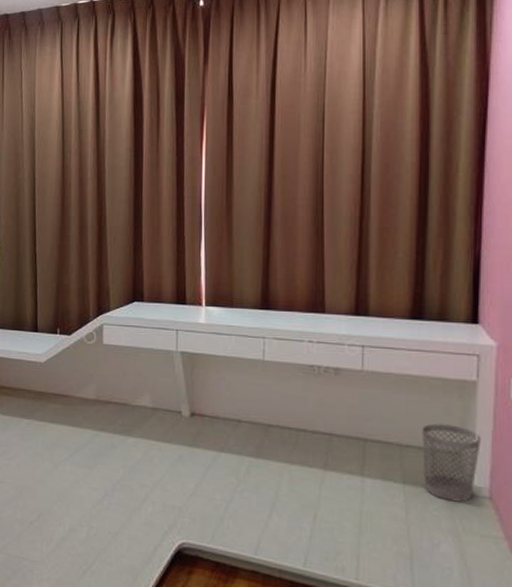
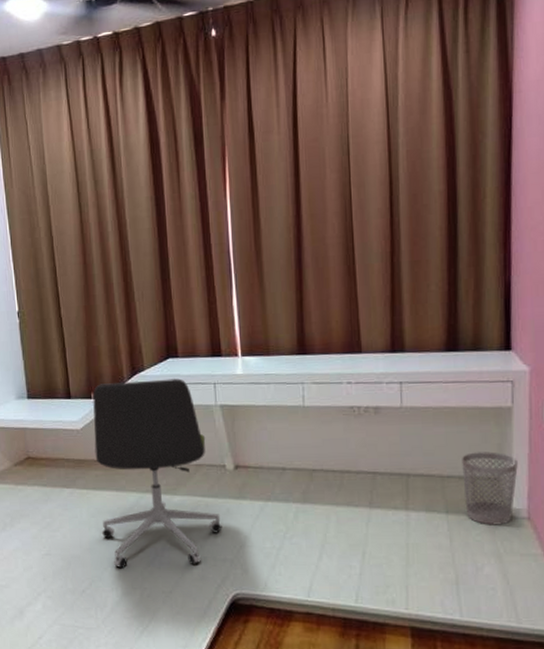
office chair: none [55,320,174,509] -> present [93,378,222,569]

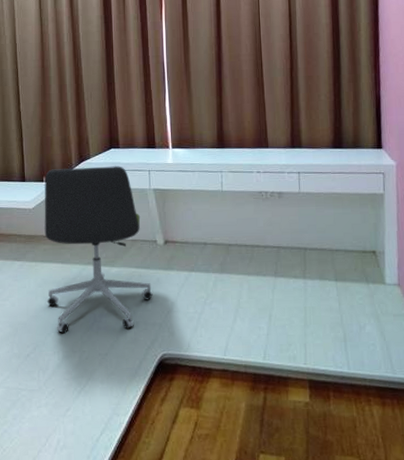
wastebasket: present [462,452,518,525] -> none [347,230,390,291]

